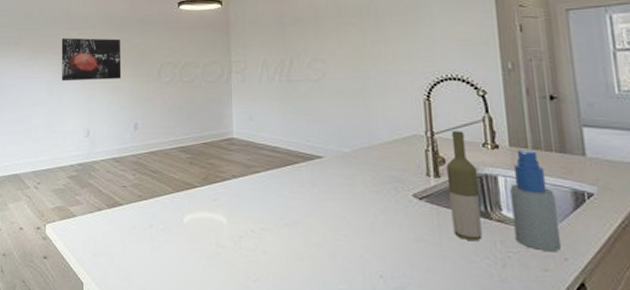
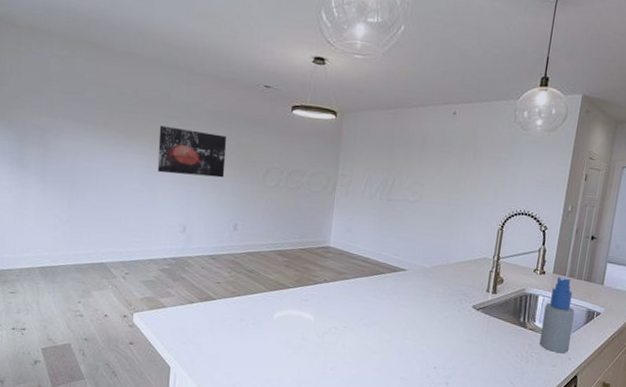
bottle: present [446,131,483,240] -> none [496,257,525,343]

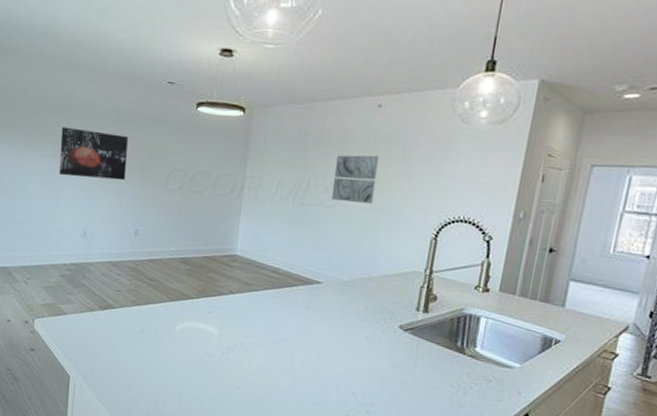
wall art: none [414,156,455,200] -> present [332,155,380,205]
spray bottle: present [539,276,575,353] -> none [481,295,527,386]

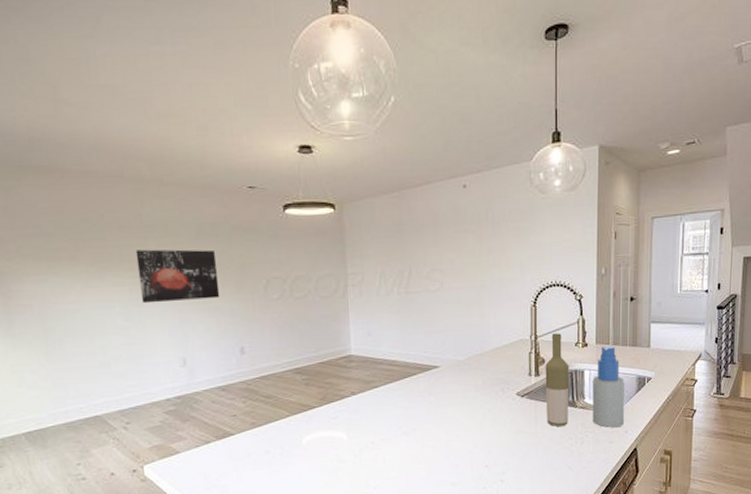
wall art: present [332,155,380,205] -> none [432,235,474,284]
bottle: none [428,271,464,371] -> present [545,333,570,427]
spray bottle: none [481,295,527,386] -> present [592,346,624,427]

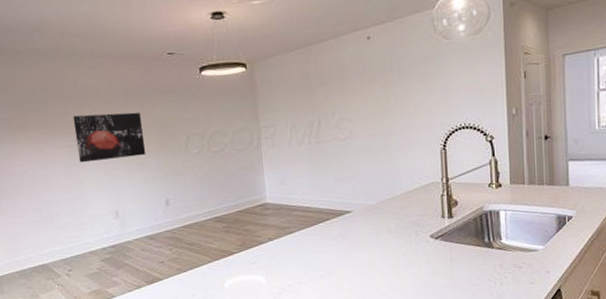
bottle: present [545,333,570,427] -> none [458,175,486,268]
spray bottle: present [592,346,624,427] -> none [509,185,545,268]

